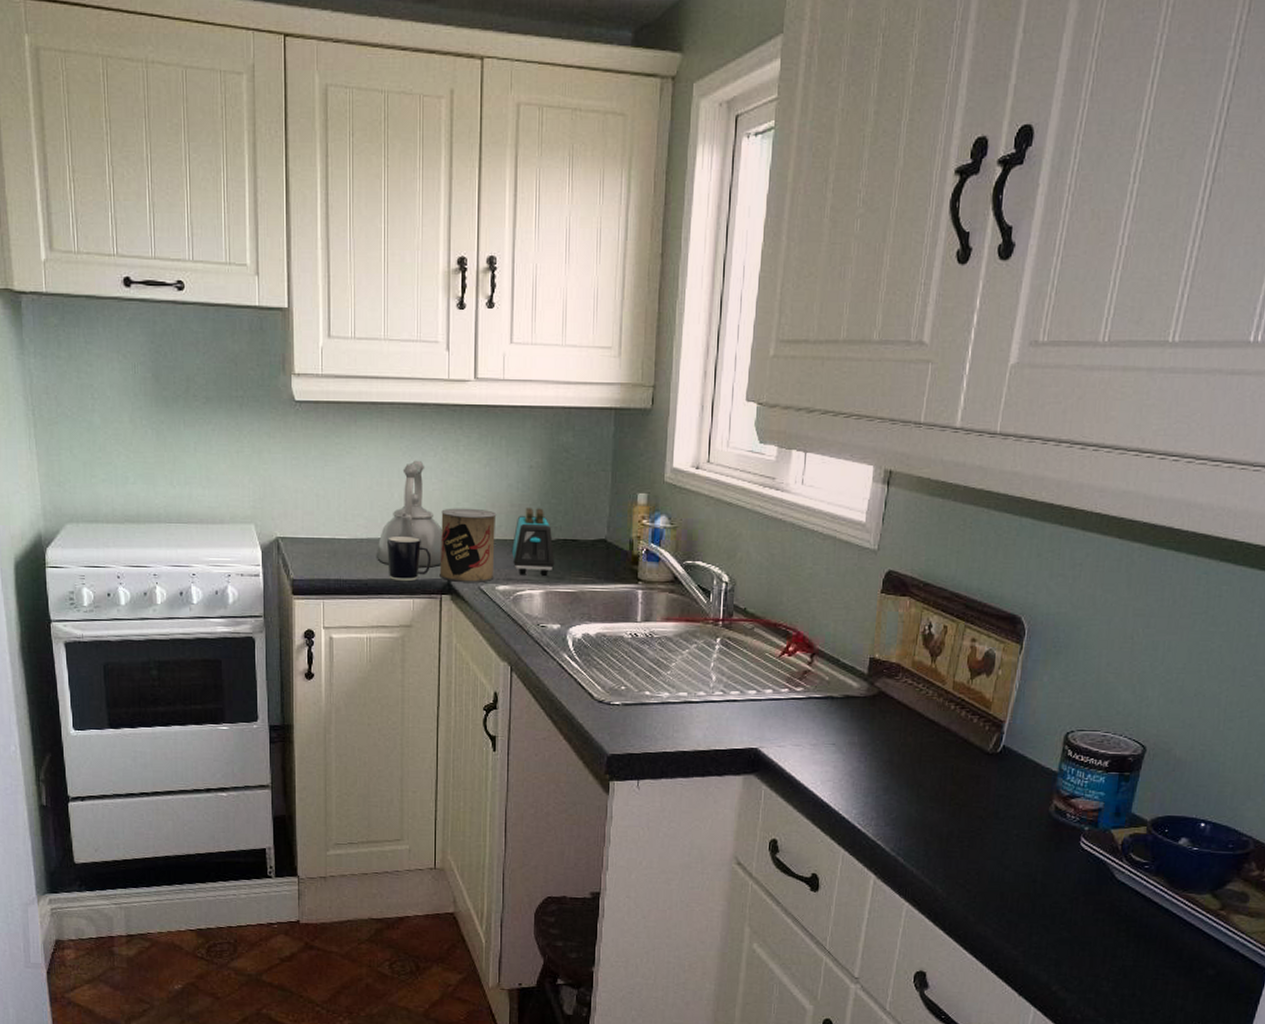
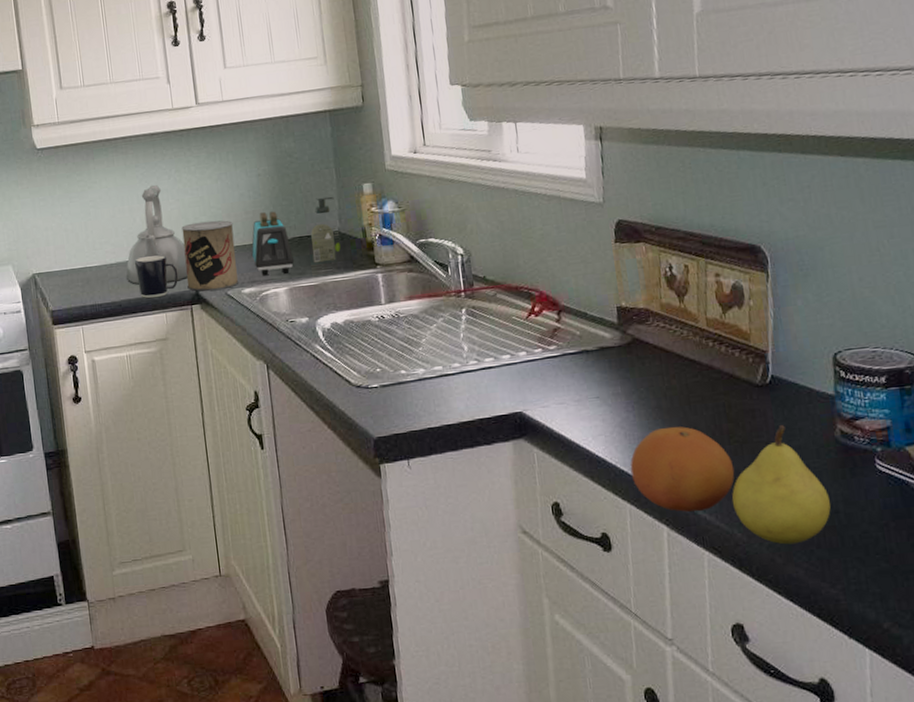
soap dispenser: none [574,501,606,570] -> present [310,196,341,263]
fruit: none [851,781,949,864] -> present [630,426,735,512]
fruit: none [940,794,1031,906] -> present [732,425,831,545]

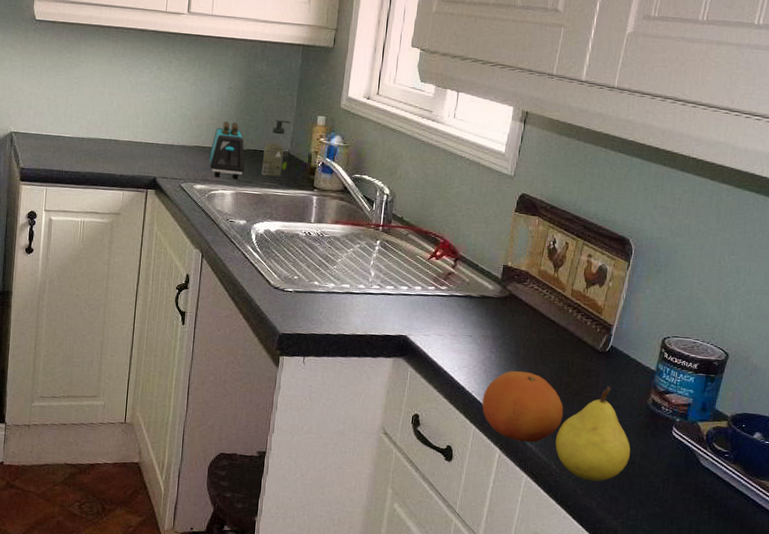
kettle: present [126,184,188,285] -> none [94,75,152,167]
mug: present [134,254,179,299] -> none [103,137,141,177]
tin can: present [181,220,238,292] -> none [147,117,199,182]

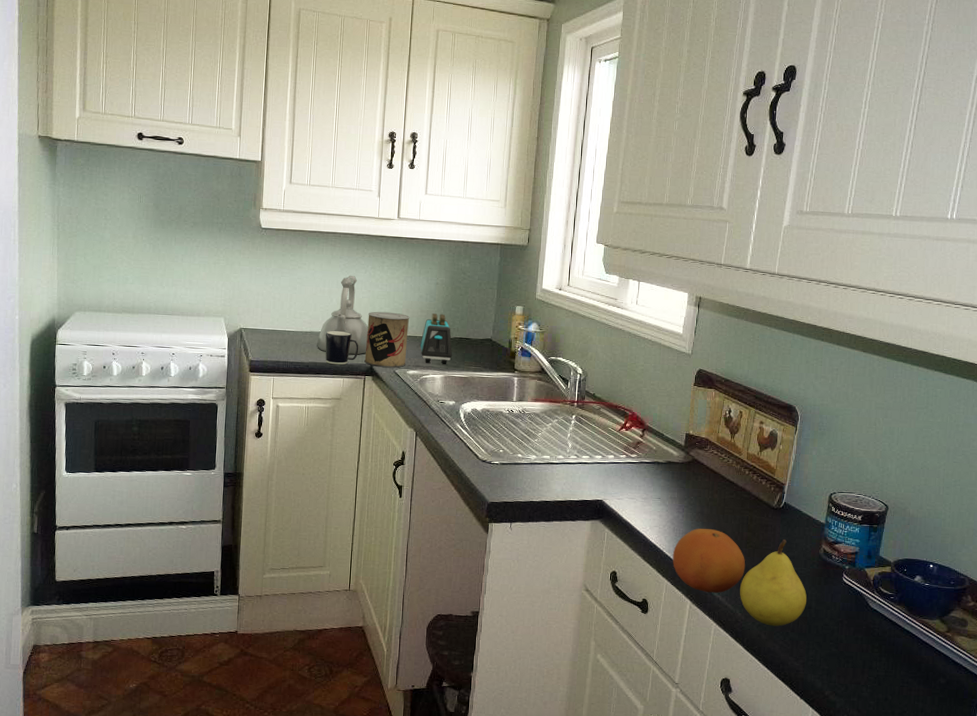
kettle: none [94,75,152,167] -> present [316,275,368,356]
mug: none [103,137,141,177] -> present [325,330,359,365]
tin can: none [147,117,199,182] -> present [364,311,410,368]
soap dispenser: present [261,119,291,177] -> none [467,310,492,361]

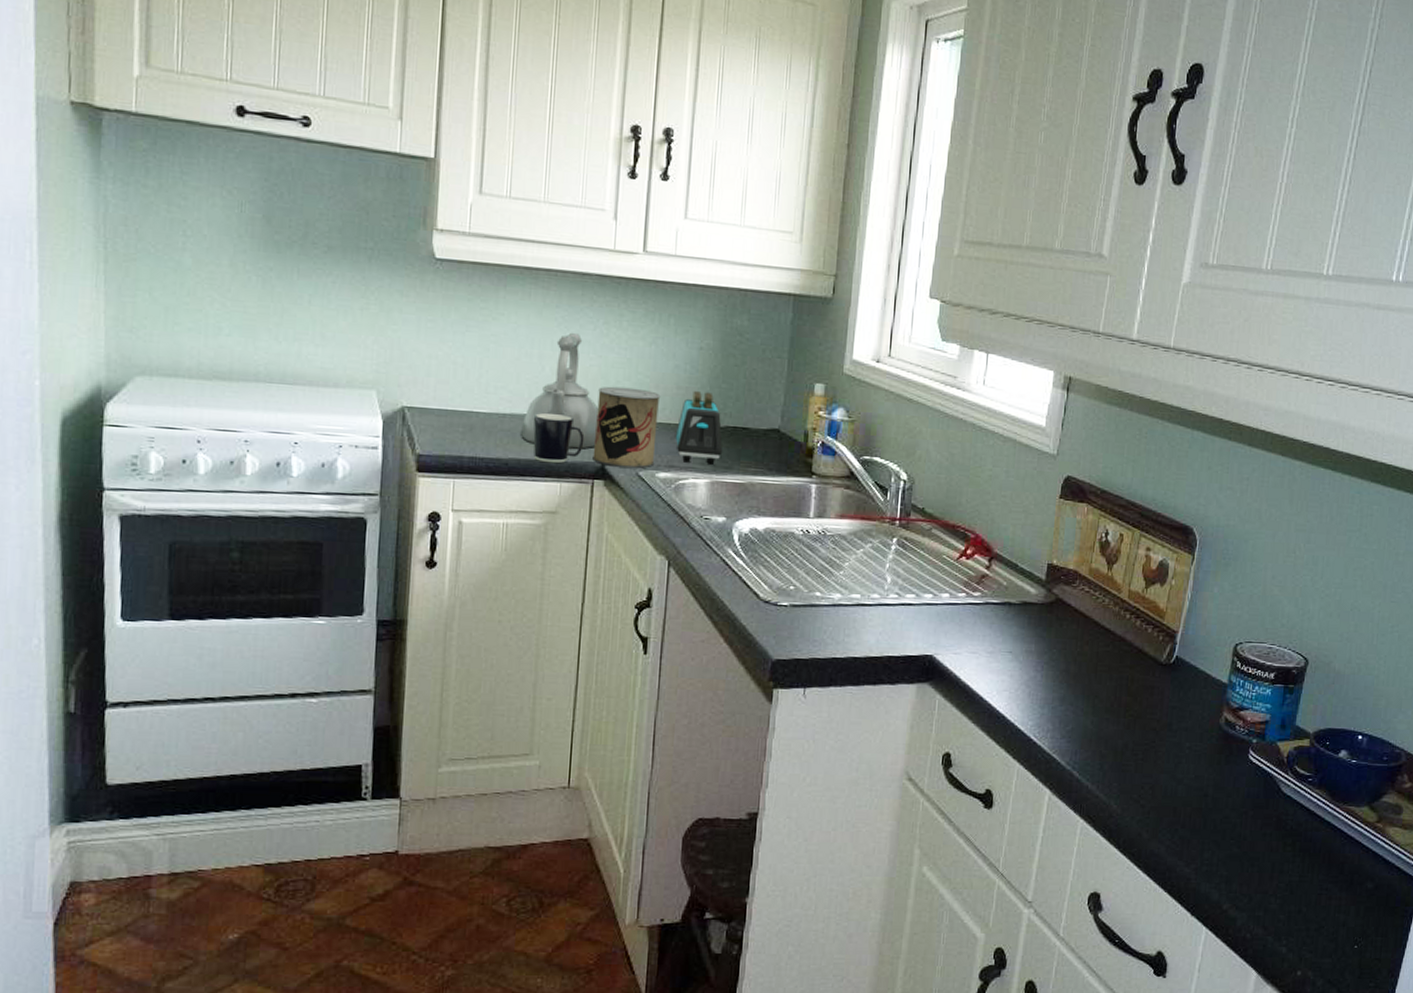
fruit: present [672,528,746,593] -> none [1026,692,1124,779]
fruit: present [739,539,807,627] -> none [1115,706,1202,821]

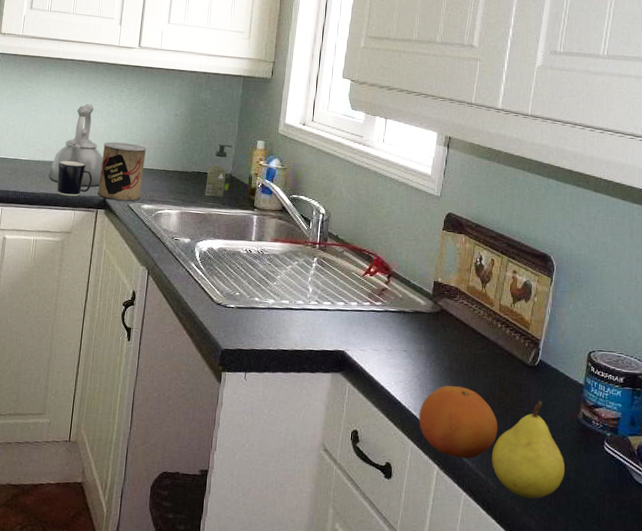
toaster: present [675,391,722,464] -> none [156,146,190,199]
soap dispenser: none [744,388,781,461] -> present [205,144,232,198]
fruit: none [1026,692,1124,779] -> present [418,385,498,459]
fruit: none [1115,706,1202,821] -> present [491,401,565,499]

